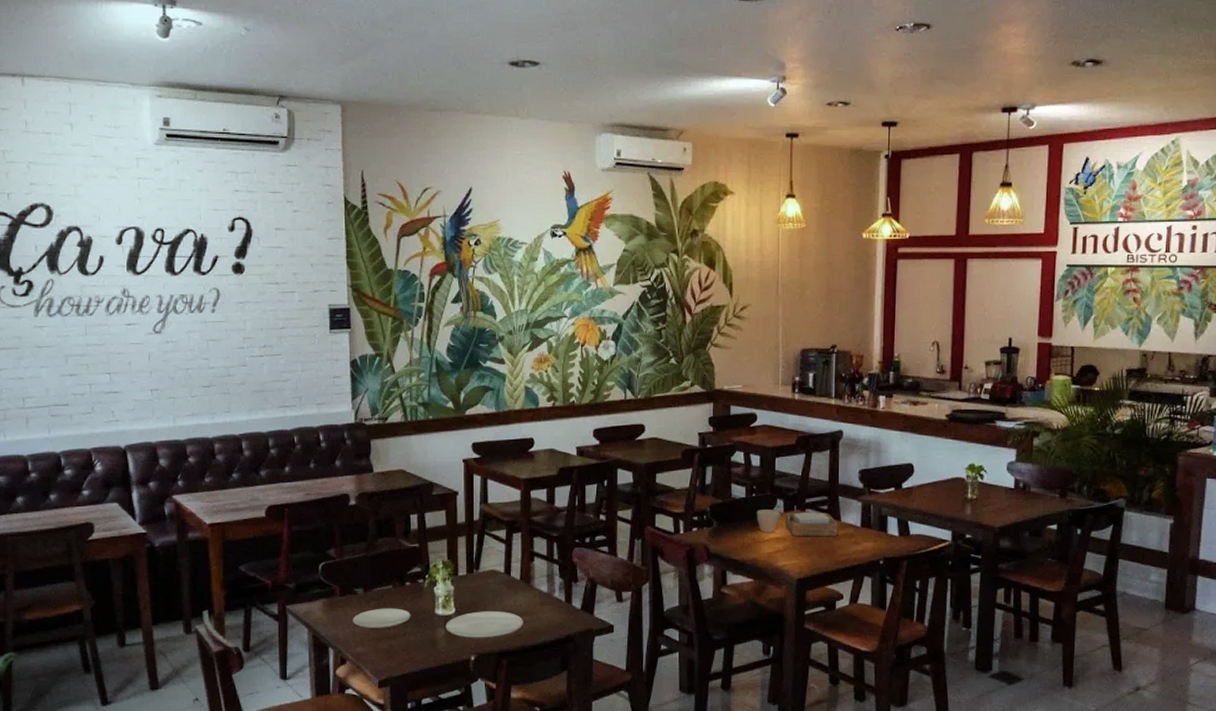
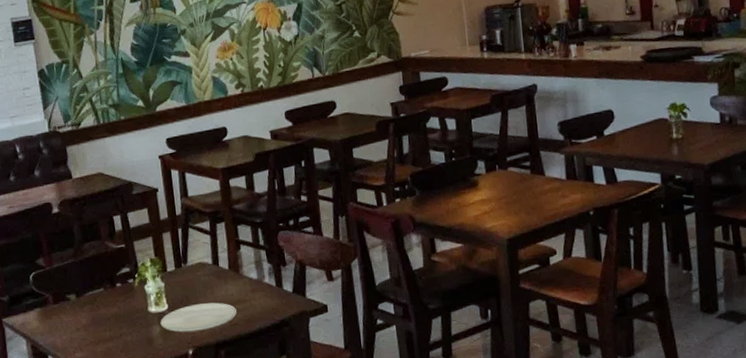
plate: present [352,608,411,629] -> none [68,310,125,334]
cup: present [756,510,781,533] -> none [458,172,484,196]
napkin holder: present [785,512,838,537] -> none [488,169,543,197]

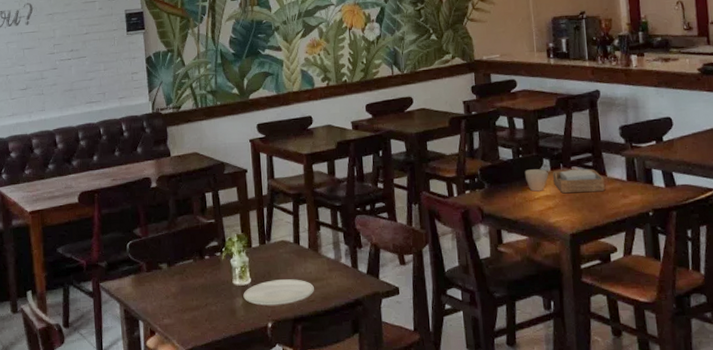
cup: none [458,172,484,196] -> present [524,169,548,192]
napkin holder: none [488,169,543,197] -> present [553,169,605,194]

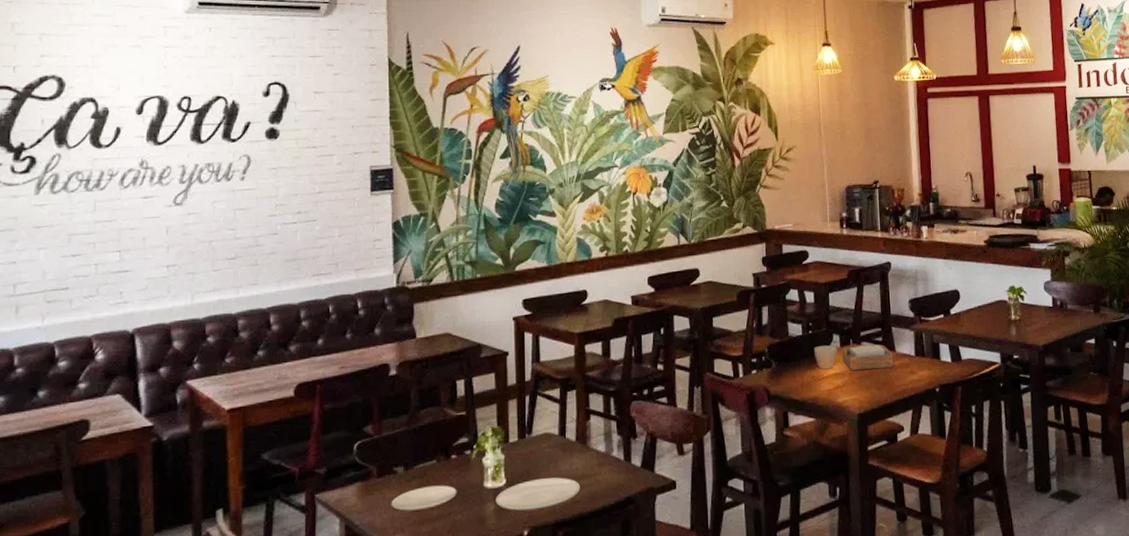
plate: none [159,280,211,301] -> present [391,485,457,512]

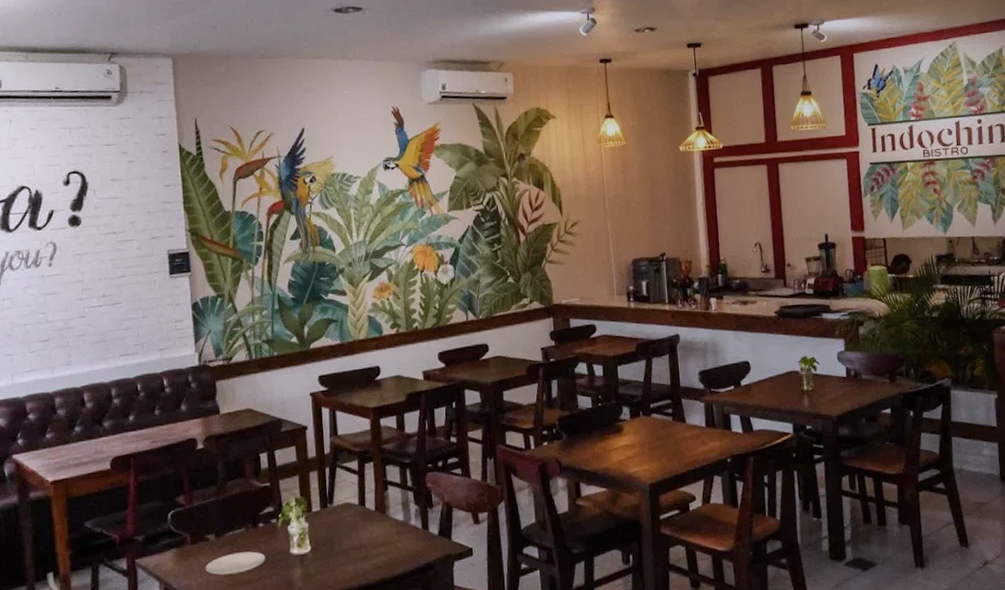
plate: present [495,477,580,511] -> none [302,544,381,576]
cup: present [813,345,838,370] -> none [603,417,628,441]
napkin holder: present [842,344,893,371] -> none [632,416,684,443]

